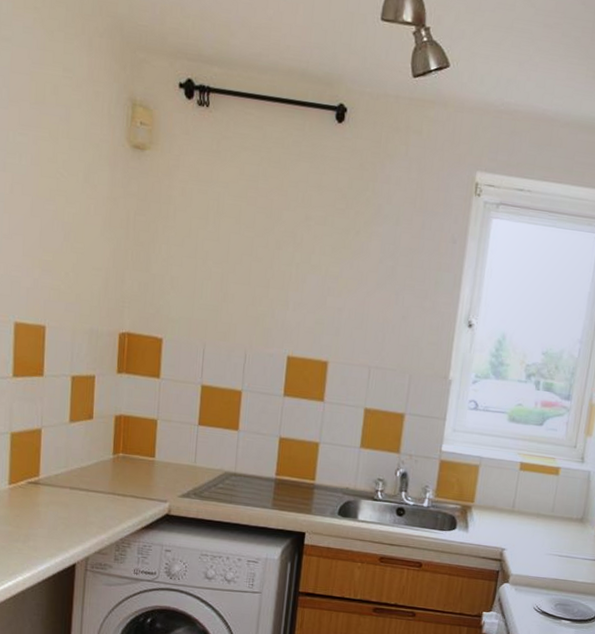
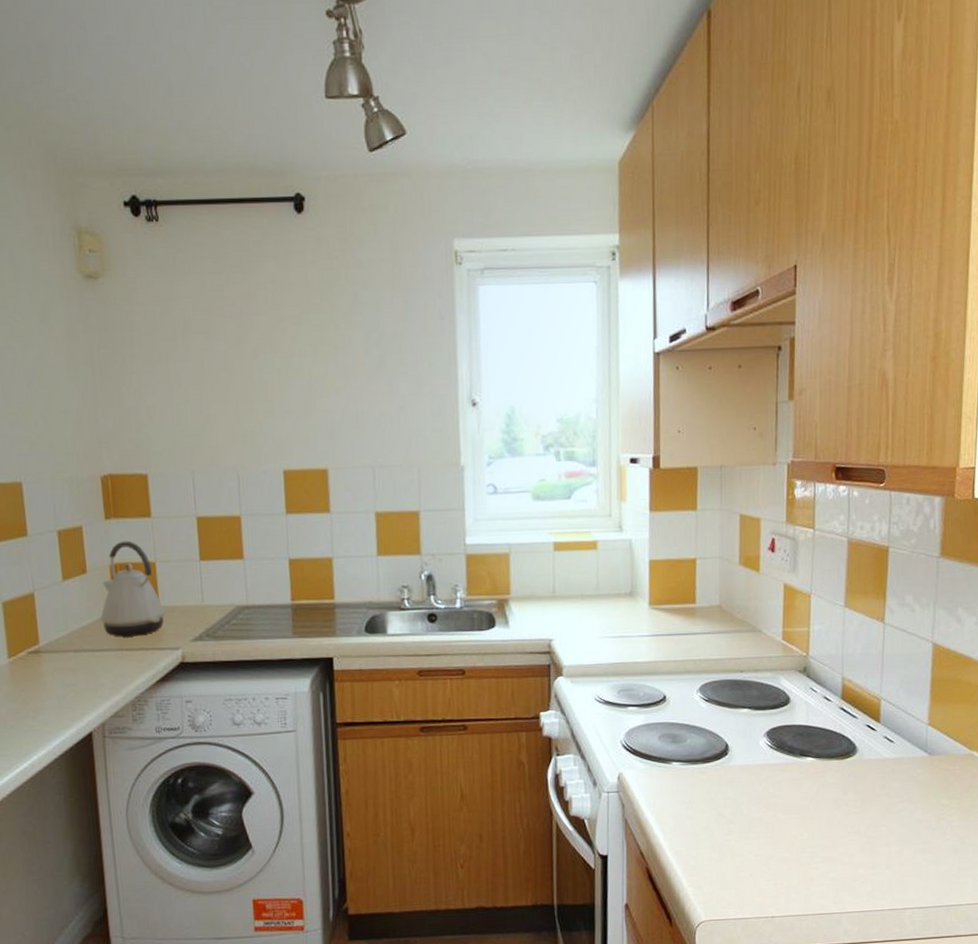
kettle: none [99,395,159,484] -> present [100,541,165,637]

